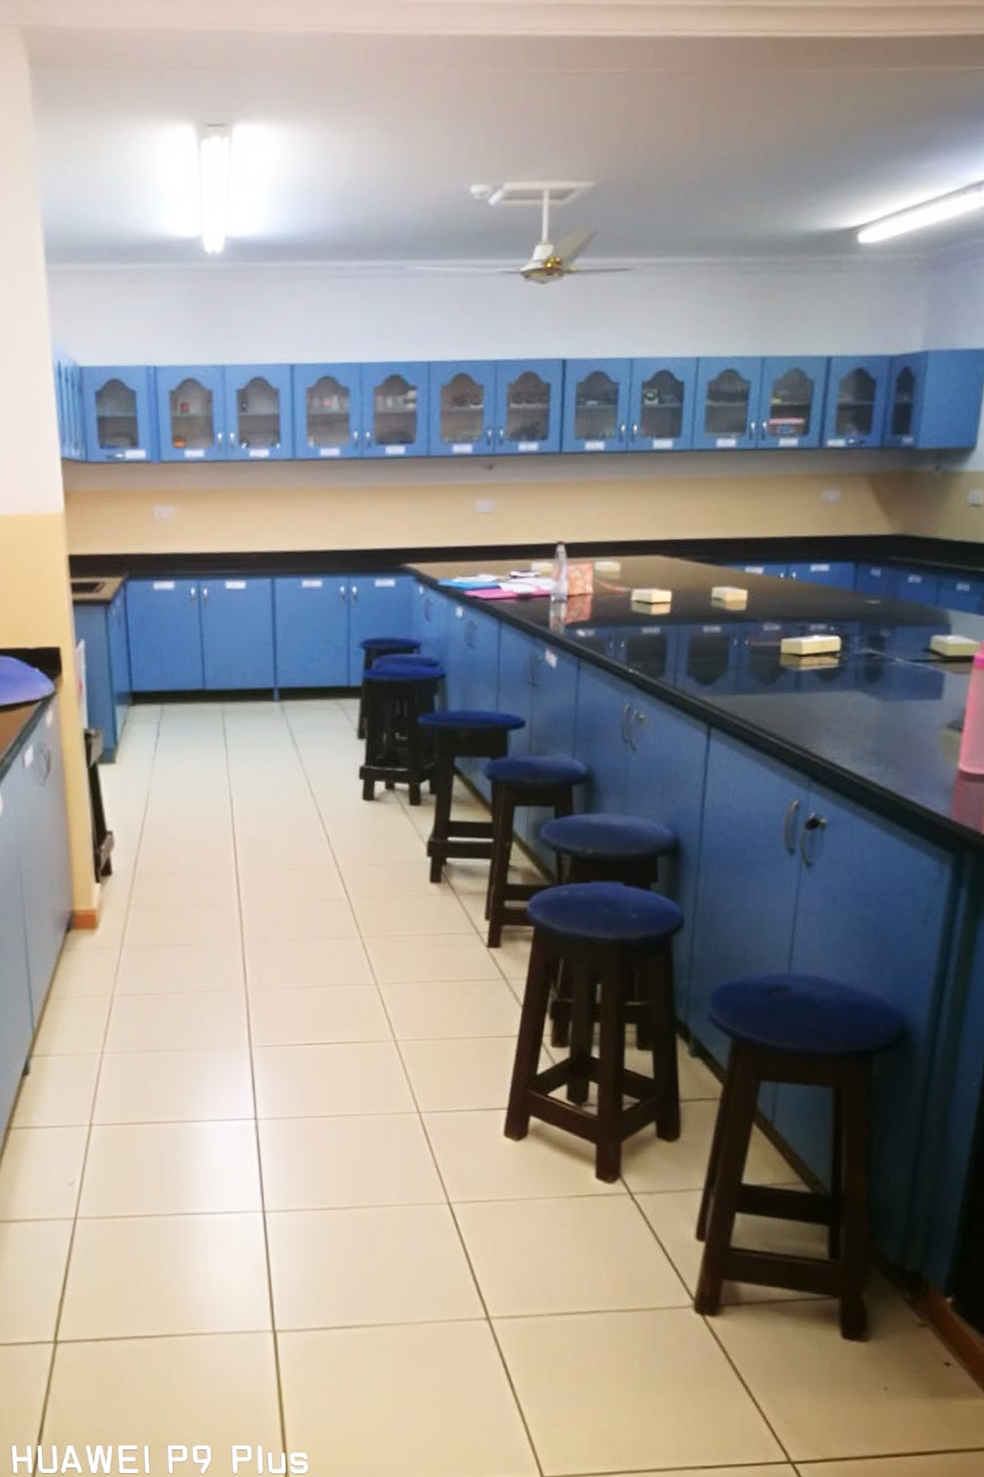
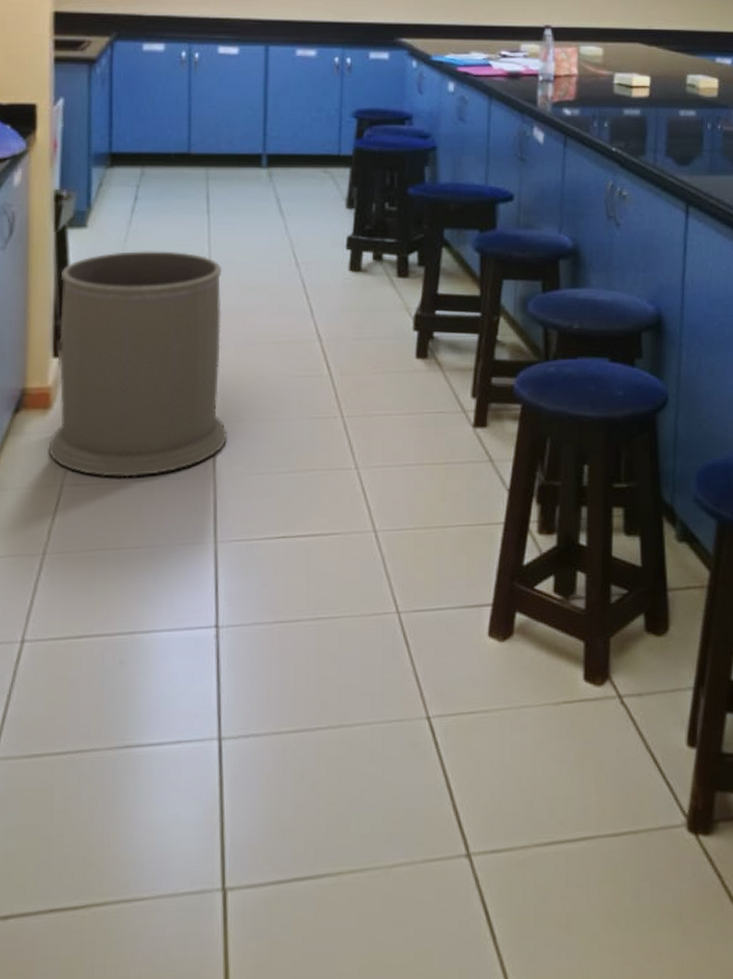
trash can: none [95,784,256,990] -> present [48,251,227,478]

